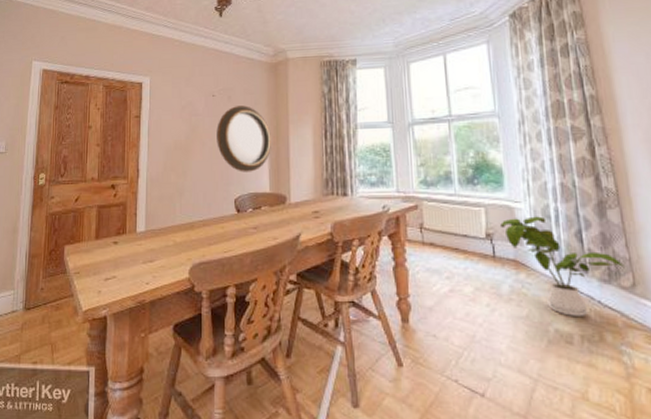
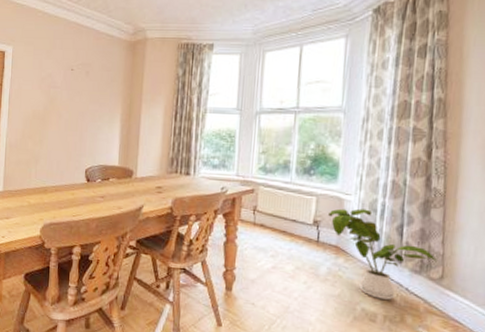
home mirror: present [216,105,271,172] -> none [72,81,124,146]

